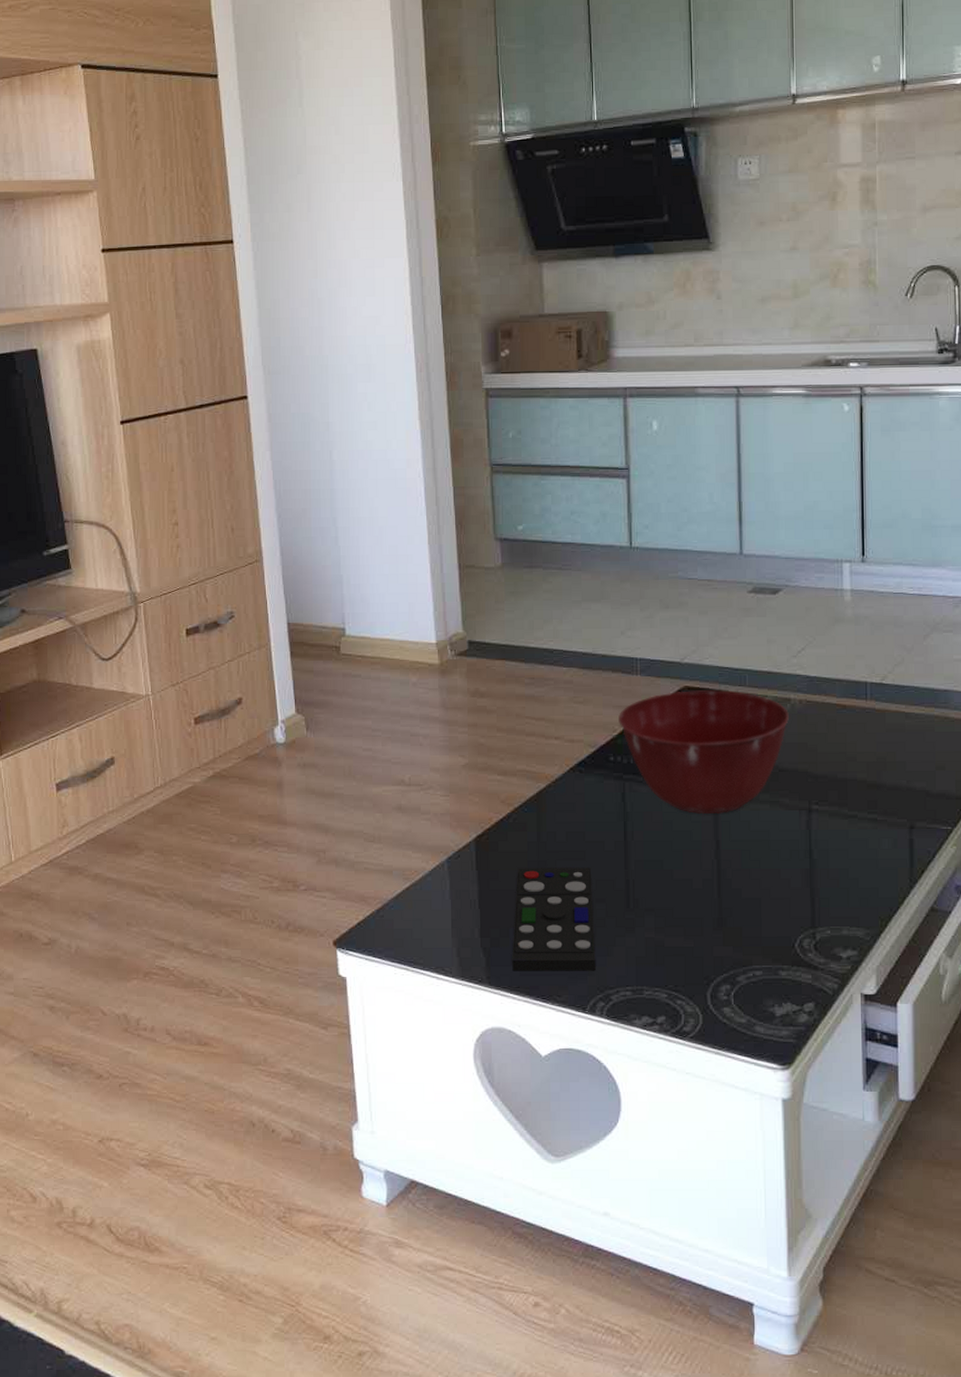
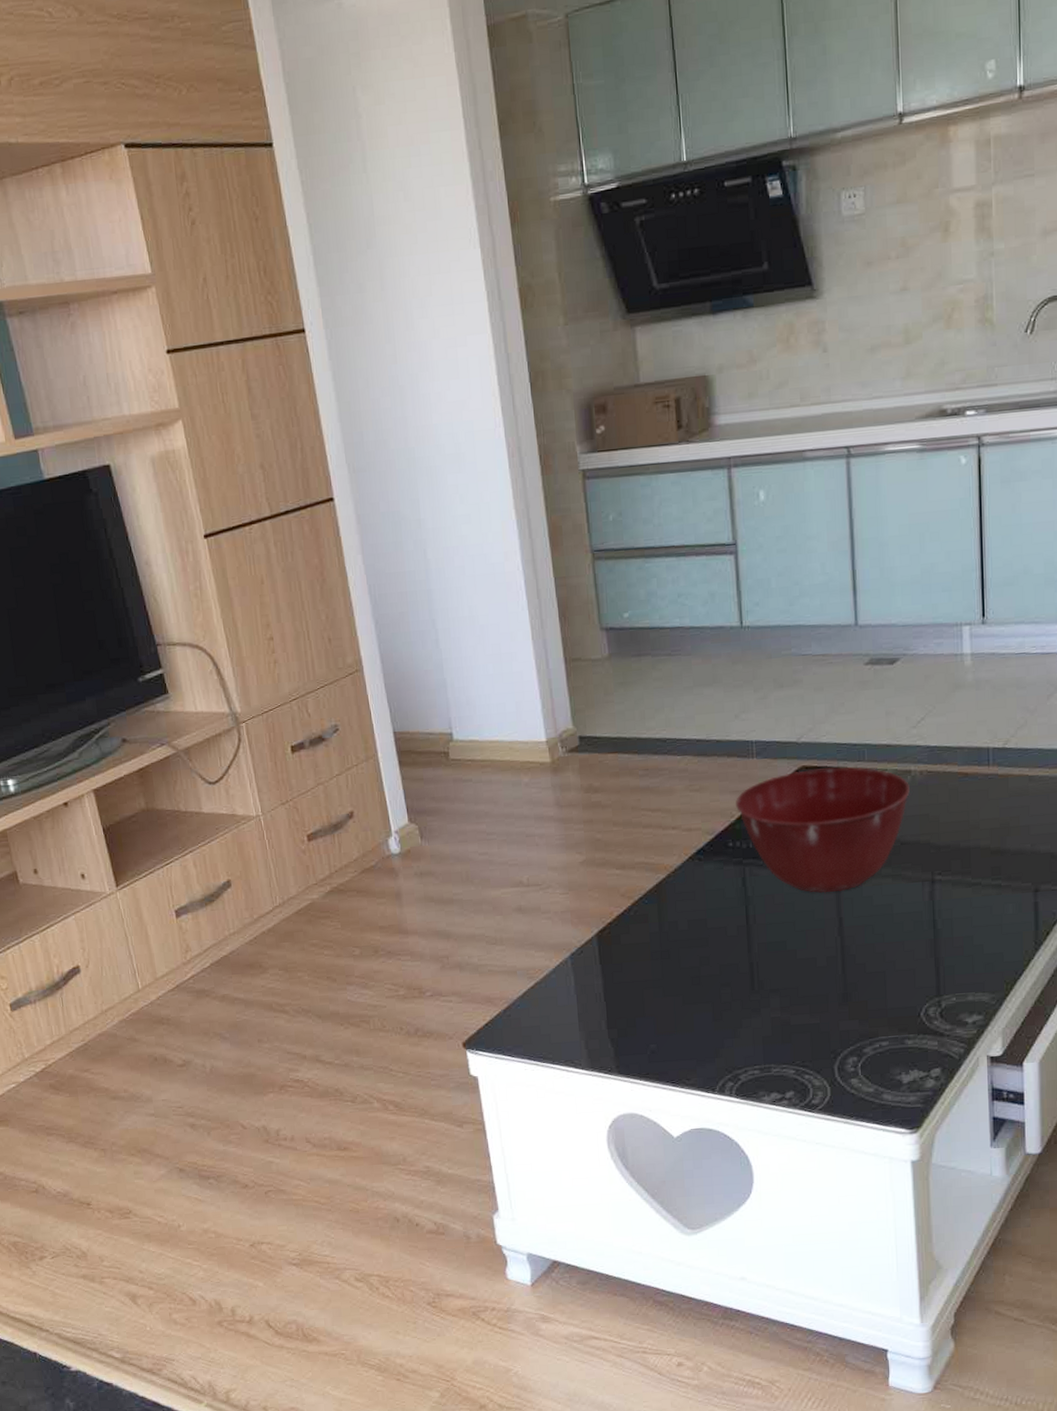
remote control: present [512,867,596,971] -> none [639,953,723,1059]

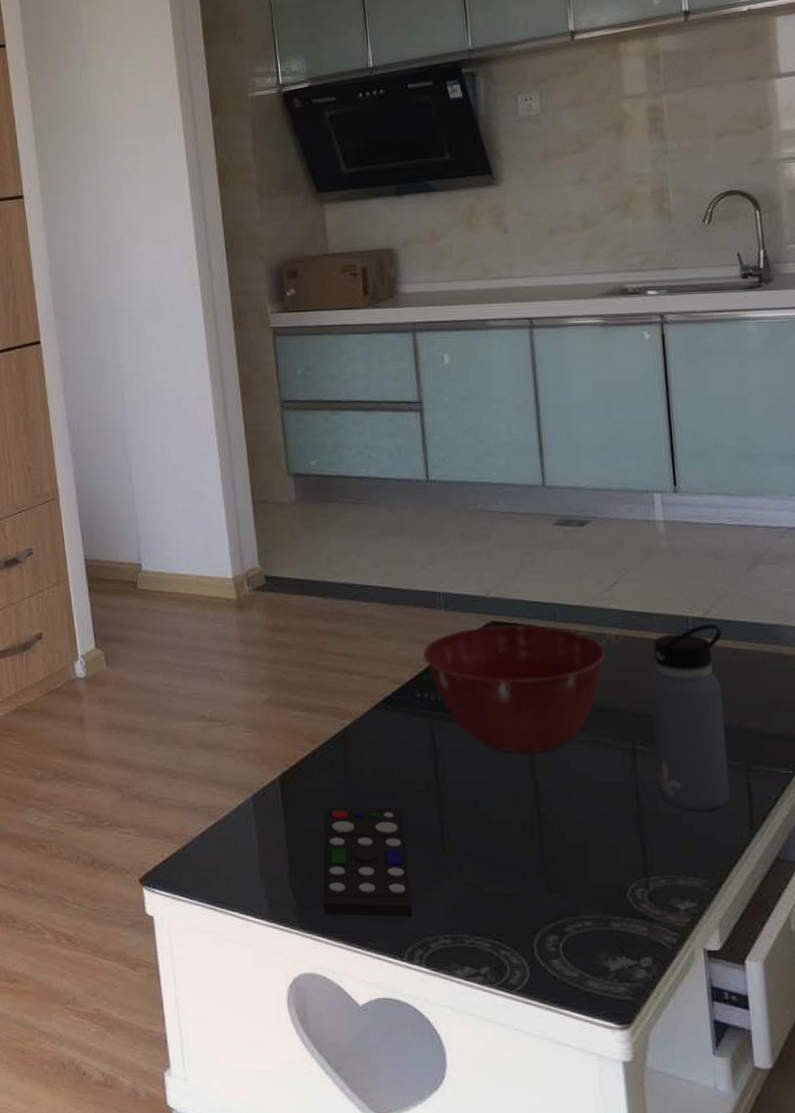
remote control: none [639,953,723,1059] -> present [323,807,412,917]
water bottle: none [949,752,1020,932] -> present [649,623,731,811]

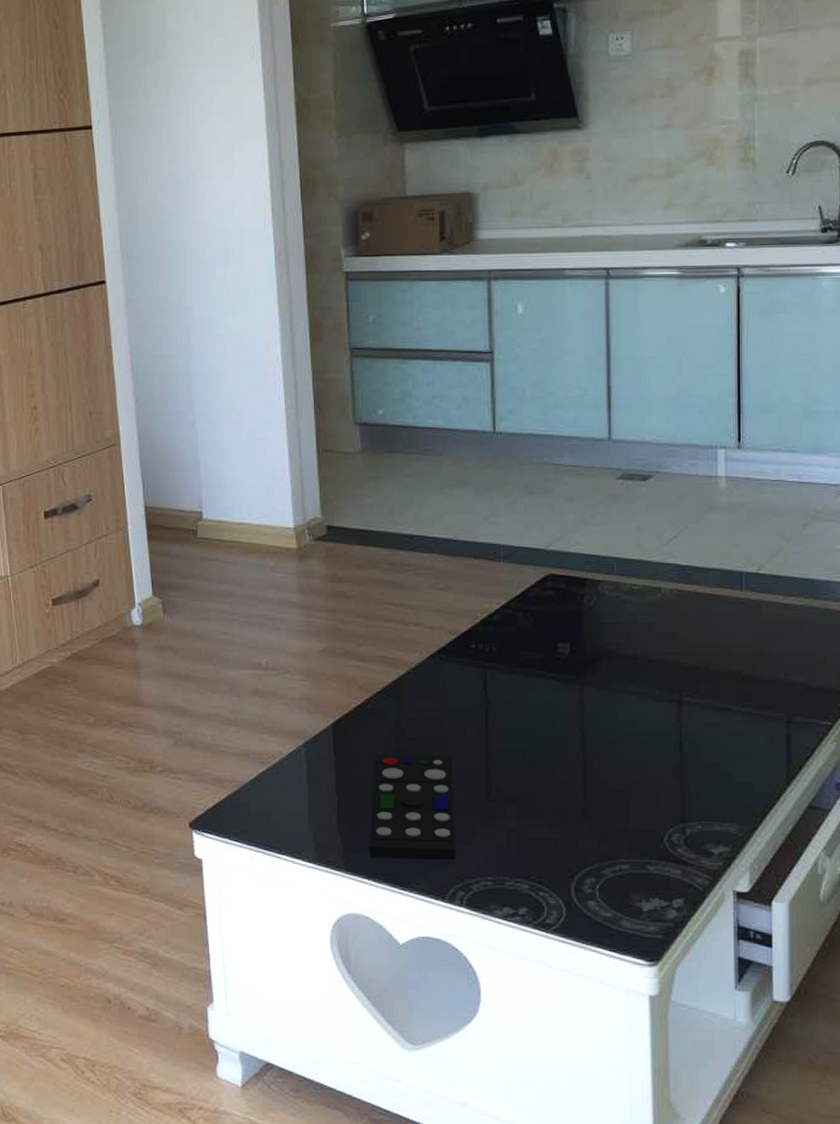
mixing bowl: present [423,625,605,754] -> none [481,578,659,705]
water bottle: present [649,623,731,811] -> none [699,579,774,760]

